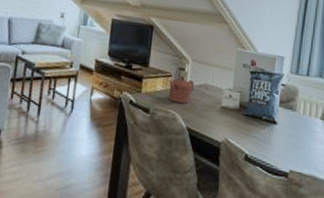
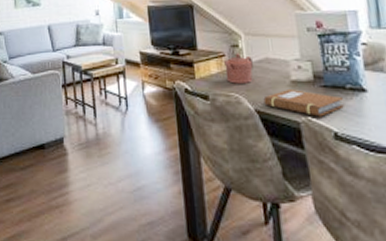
notebook: none [195,113,258,140] -> present [263,90,344,117]

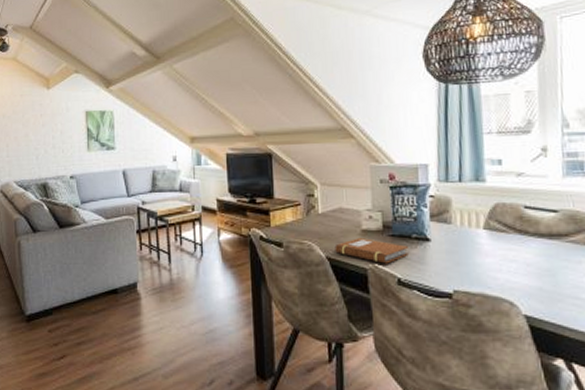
teapot: present [224,53,253,84] -> none [299,202,327,232]

